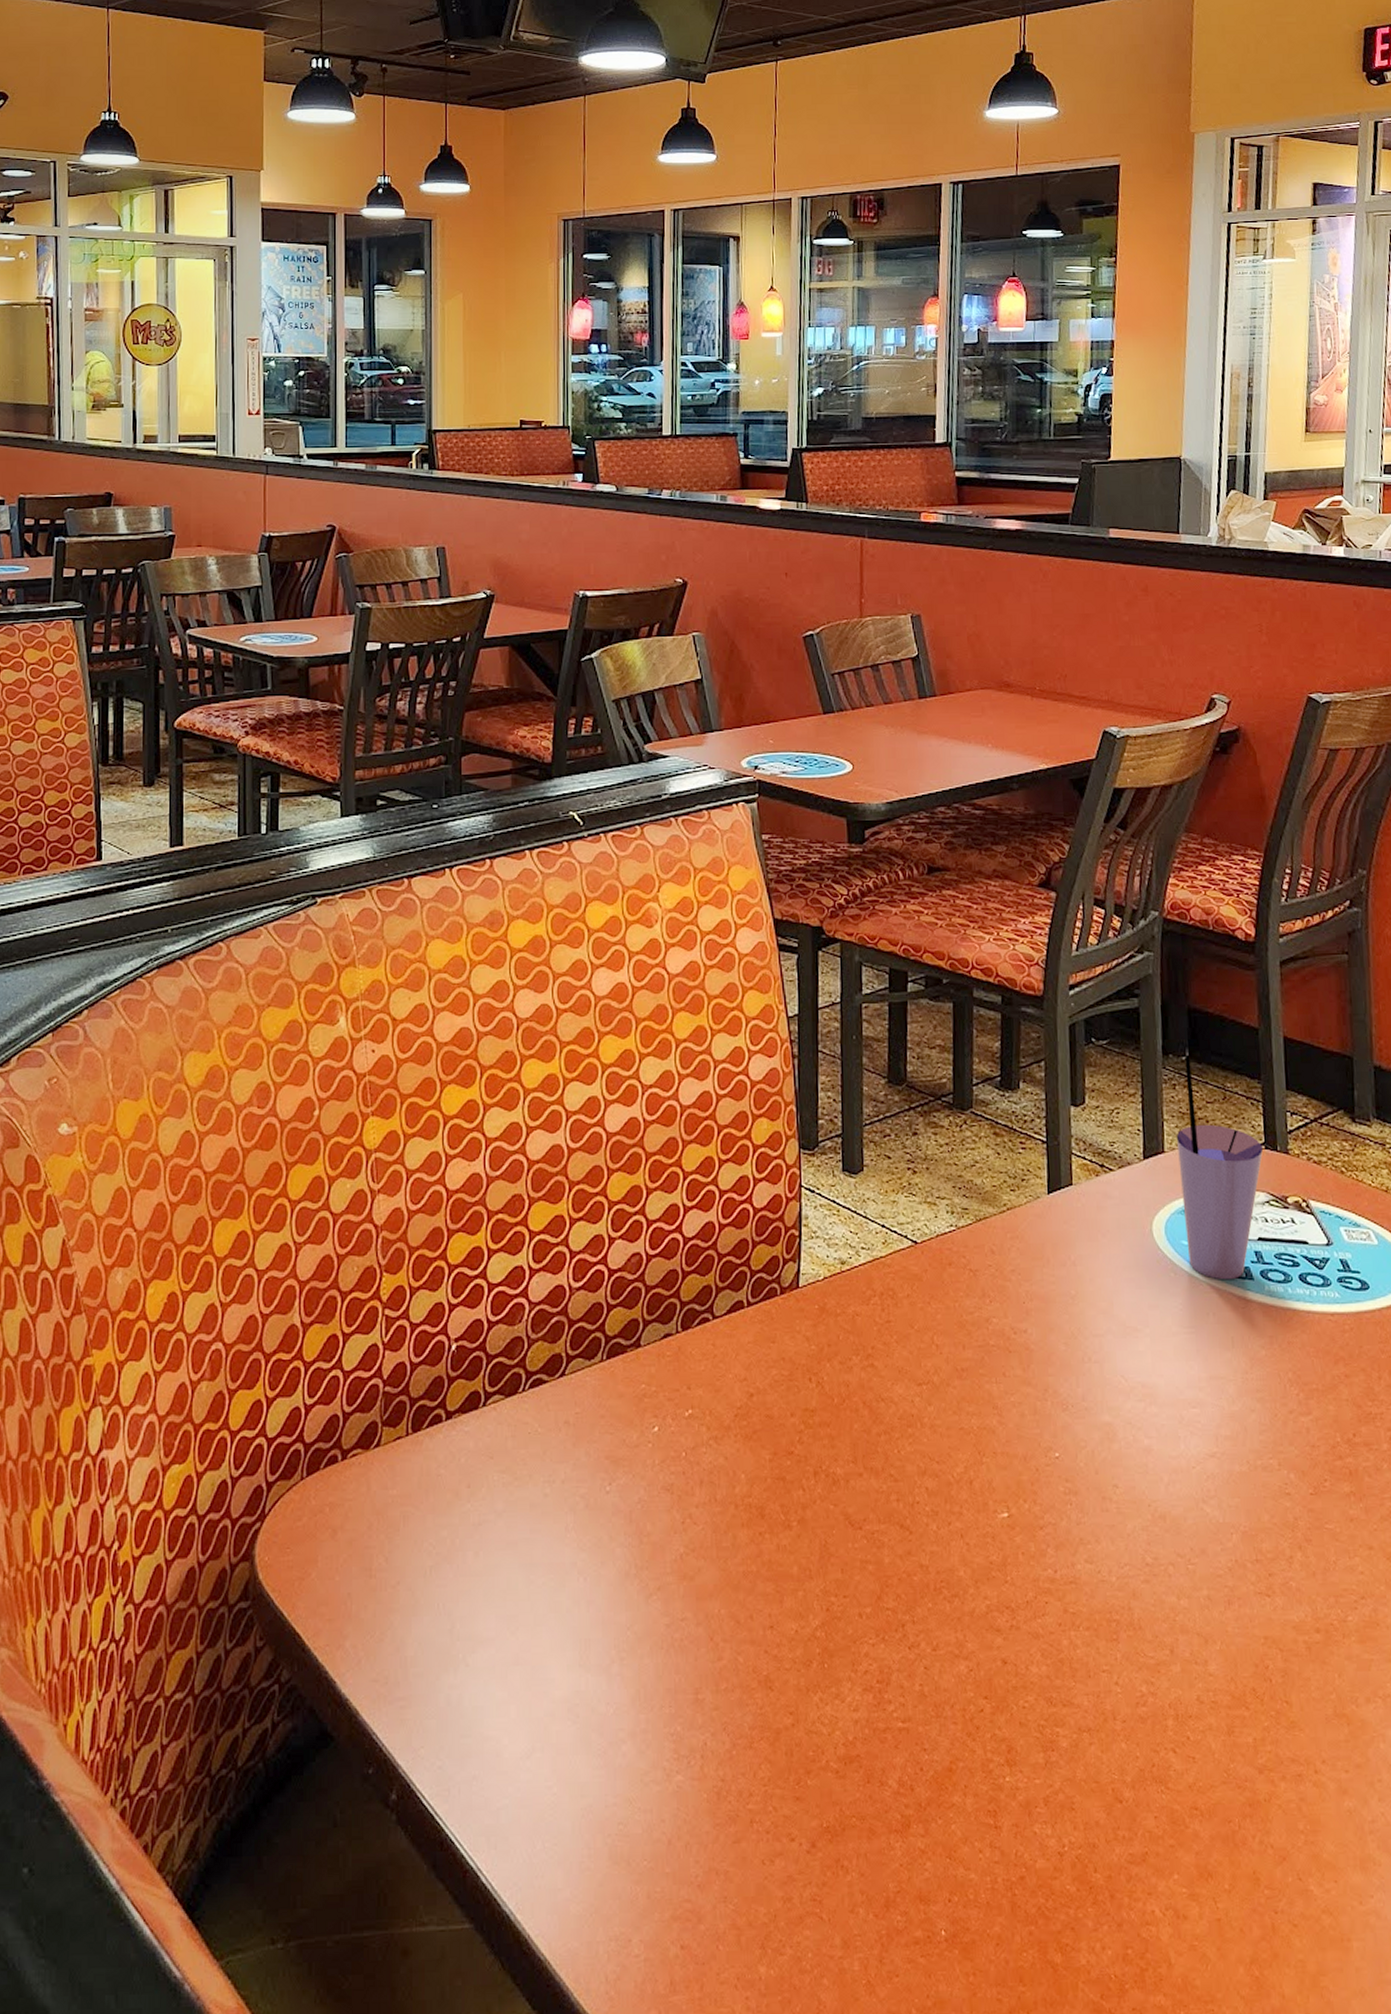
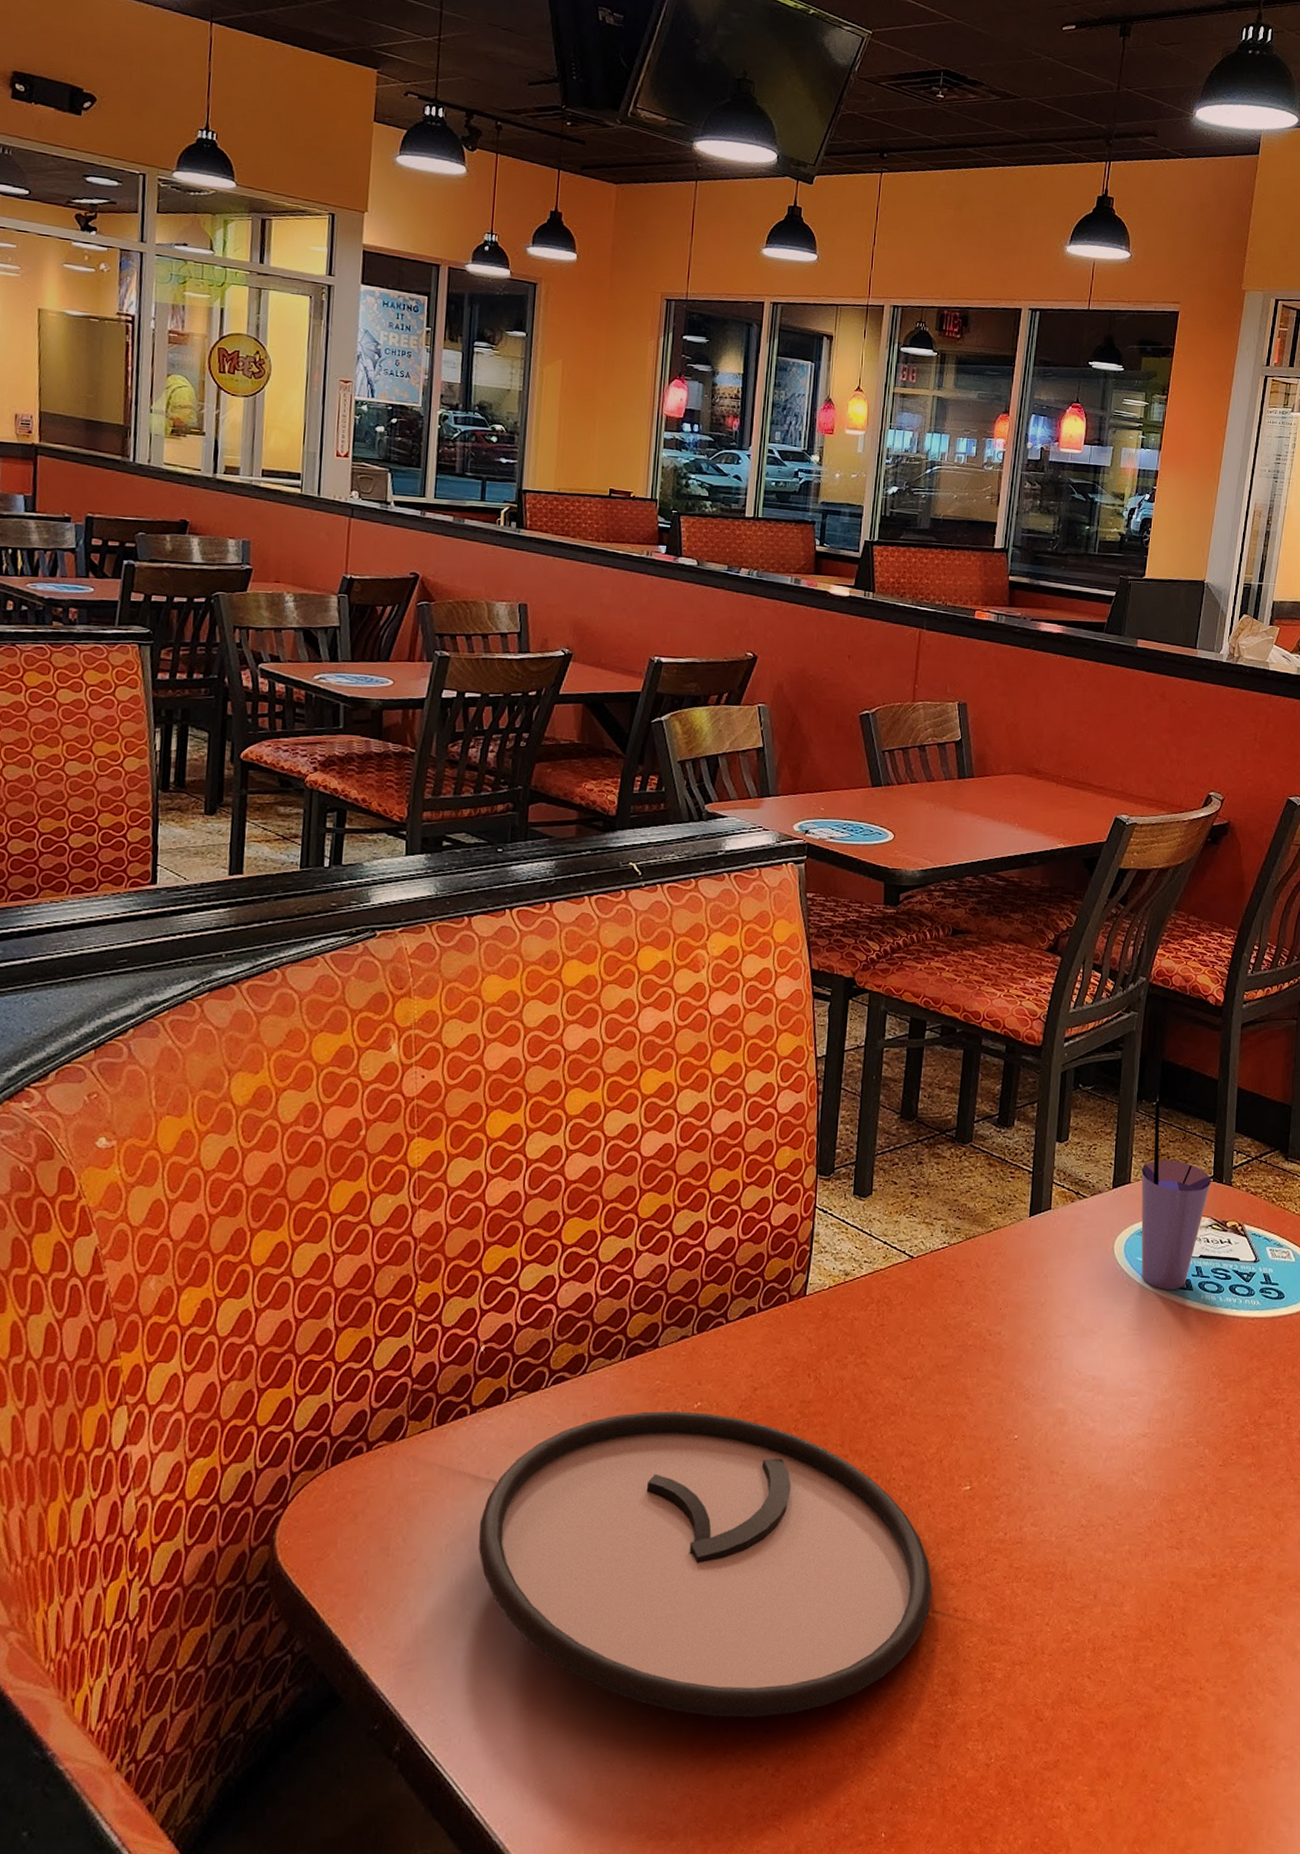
plate: none [463,1419,974,1781] -> present [479,1411,932,1718]

